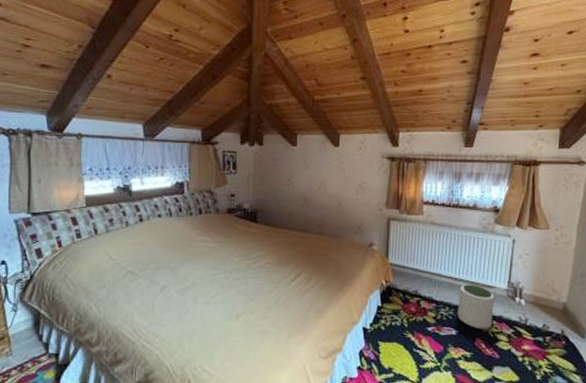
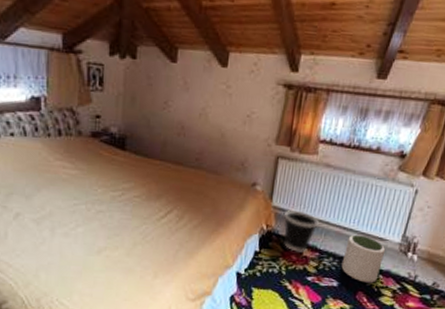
wastebasket: none [401,266,433,304] -> present [284,210,320,252]

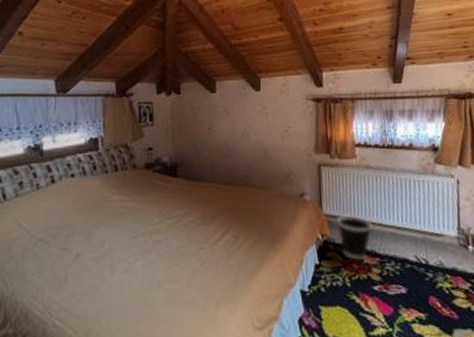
plant pot: present [341,234,386,283] -> none [404,233,446,286]

